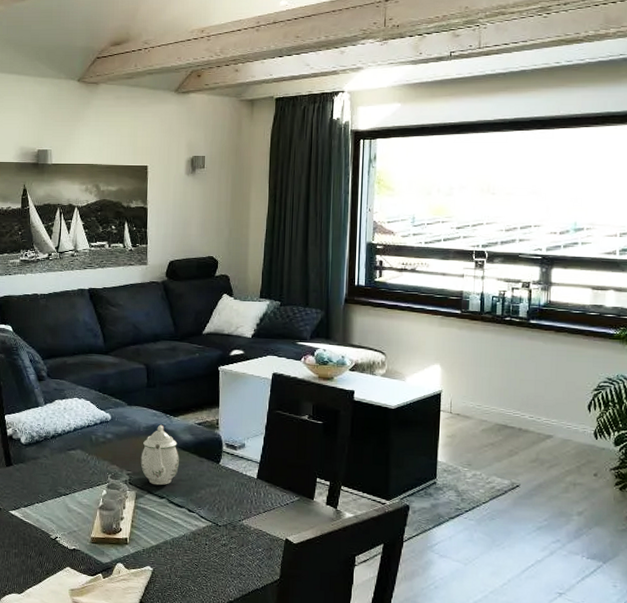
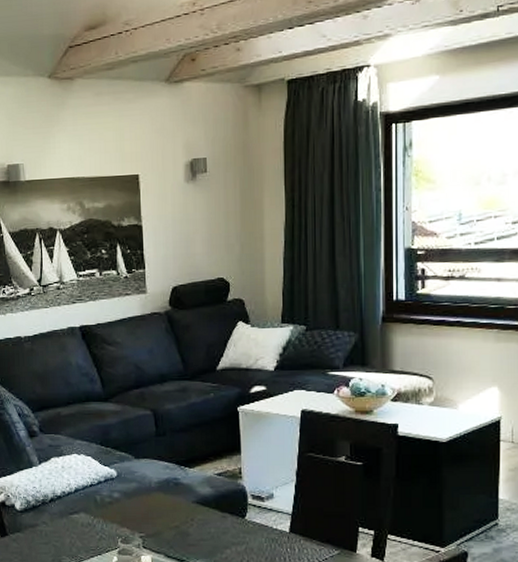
teapot: present [140,424,179,486] -> none [154,478,199,548]

